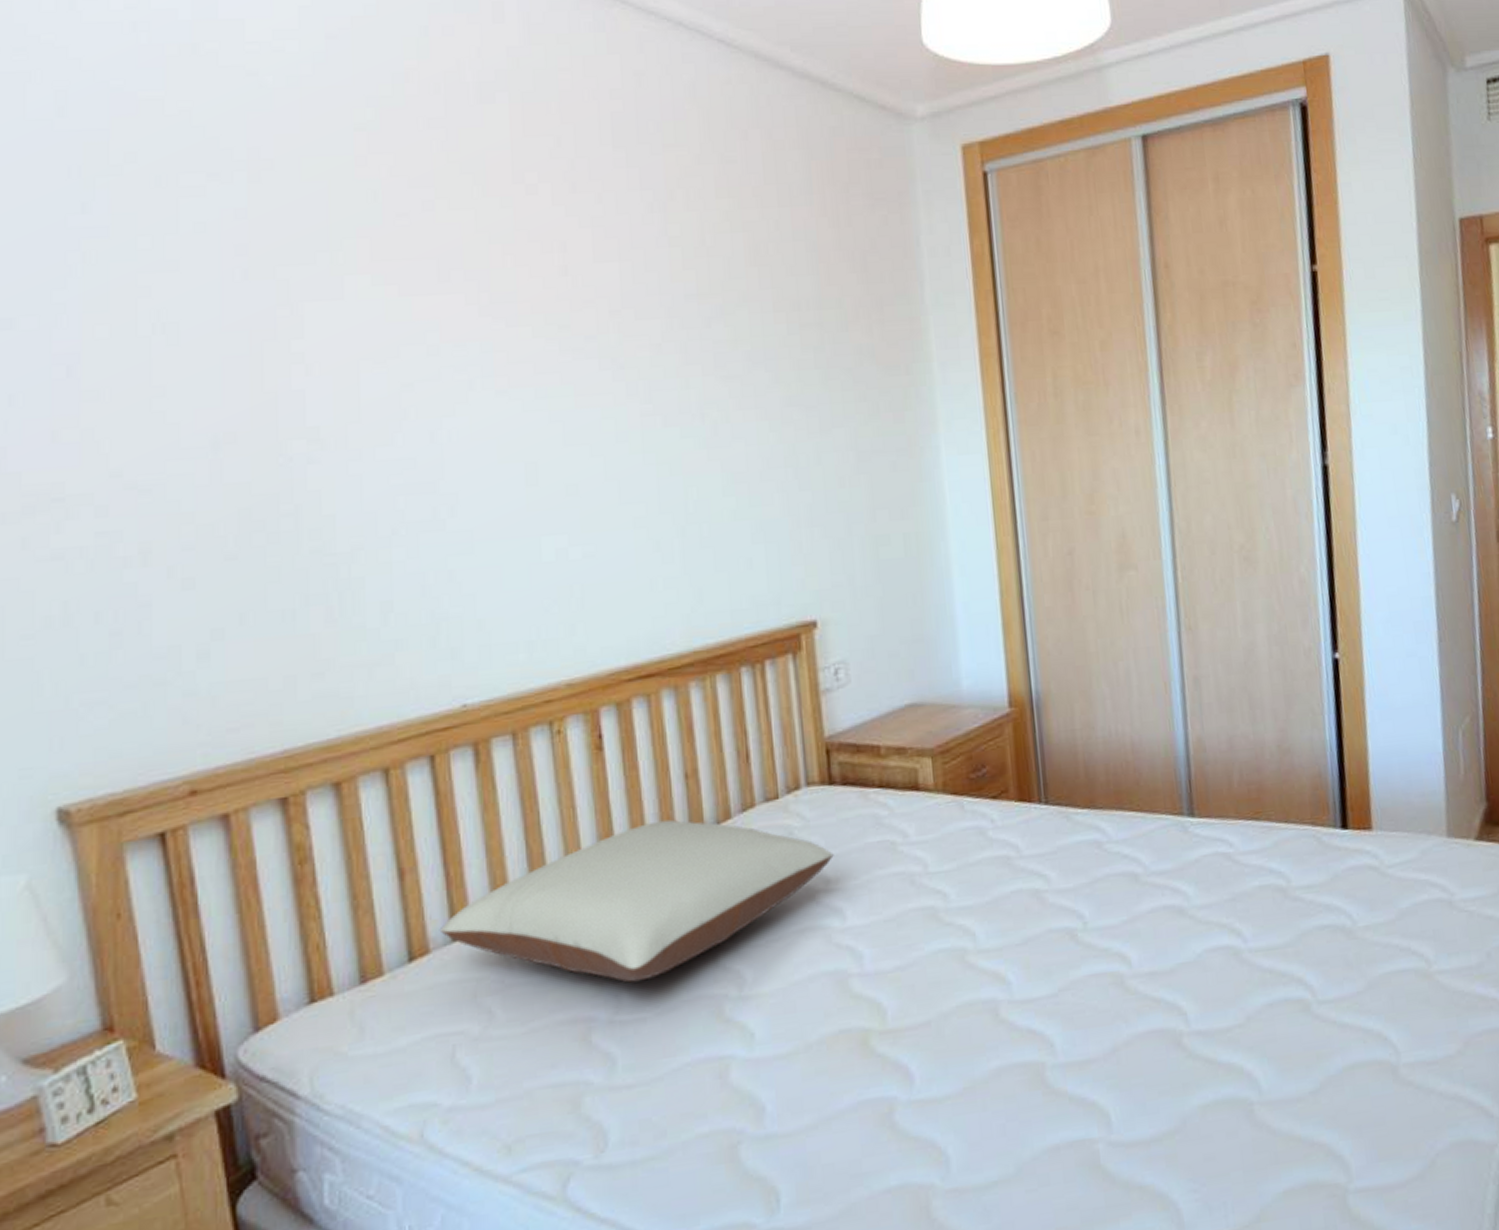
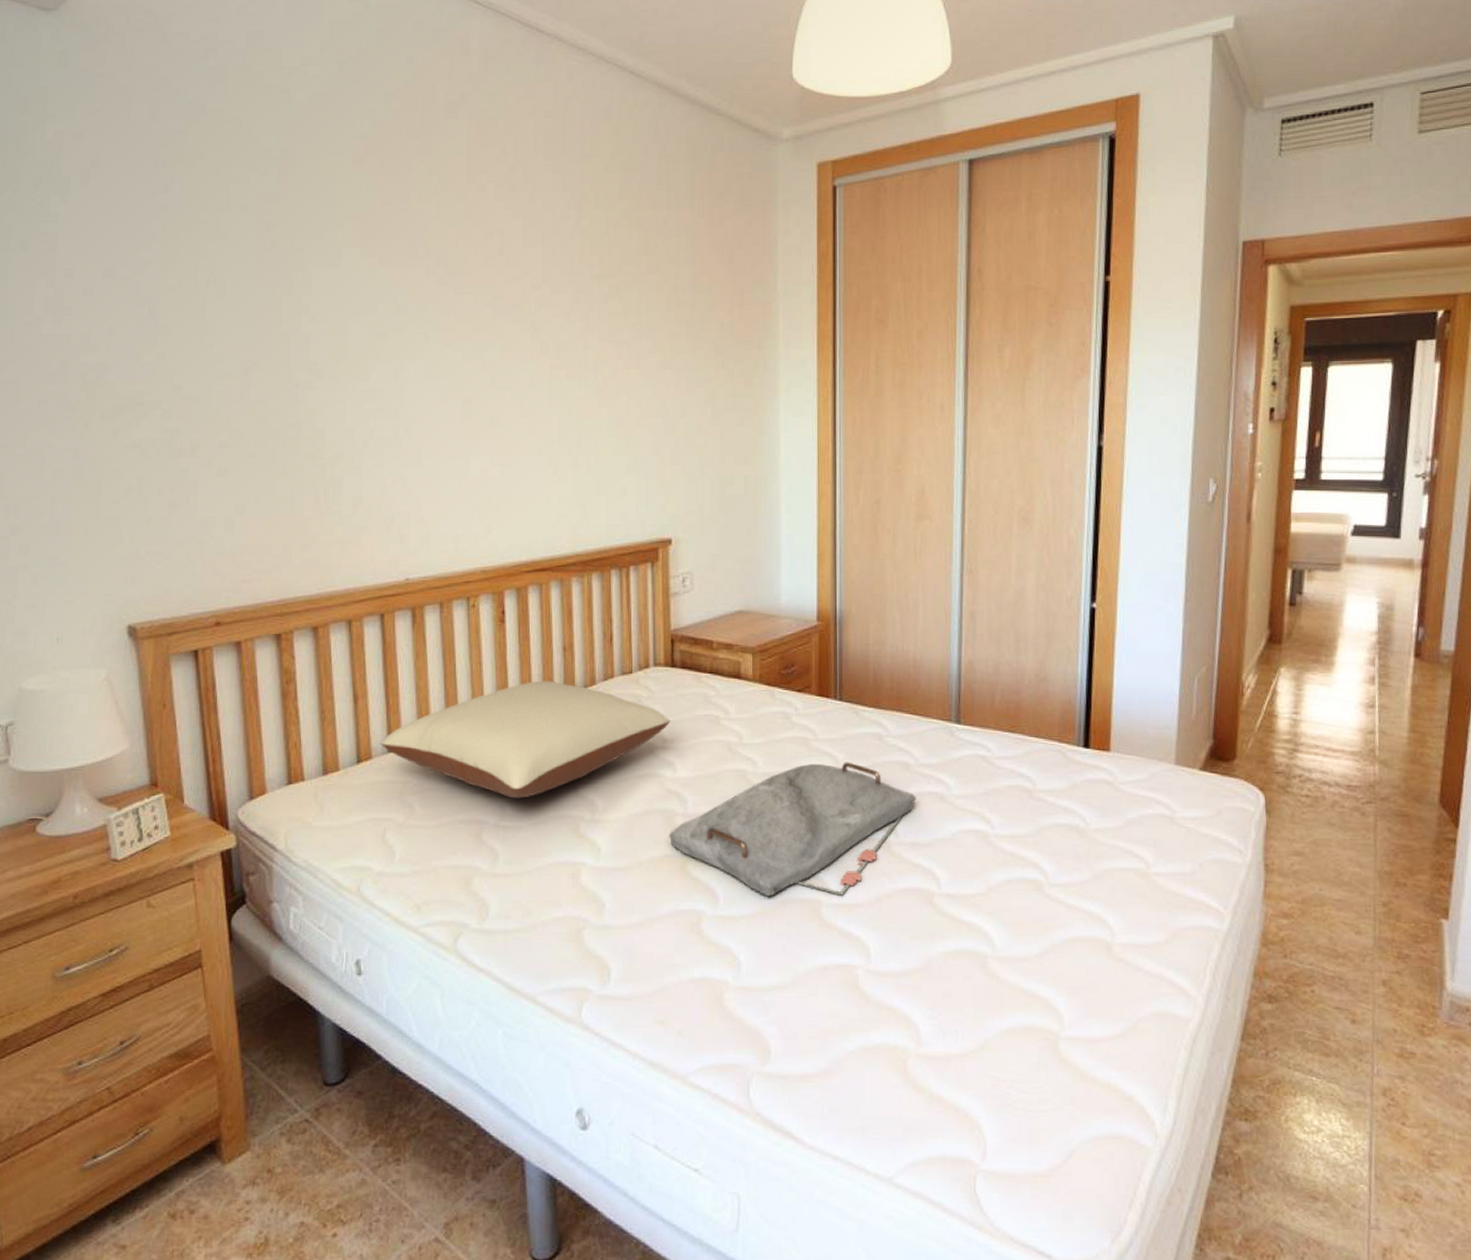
serving tray: none [842,880,1150,1067] -> present [668,762,916,897]

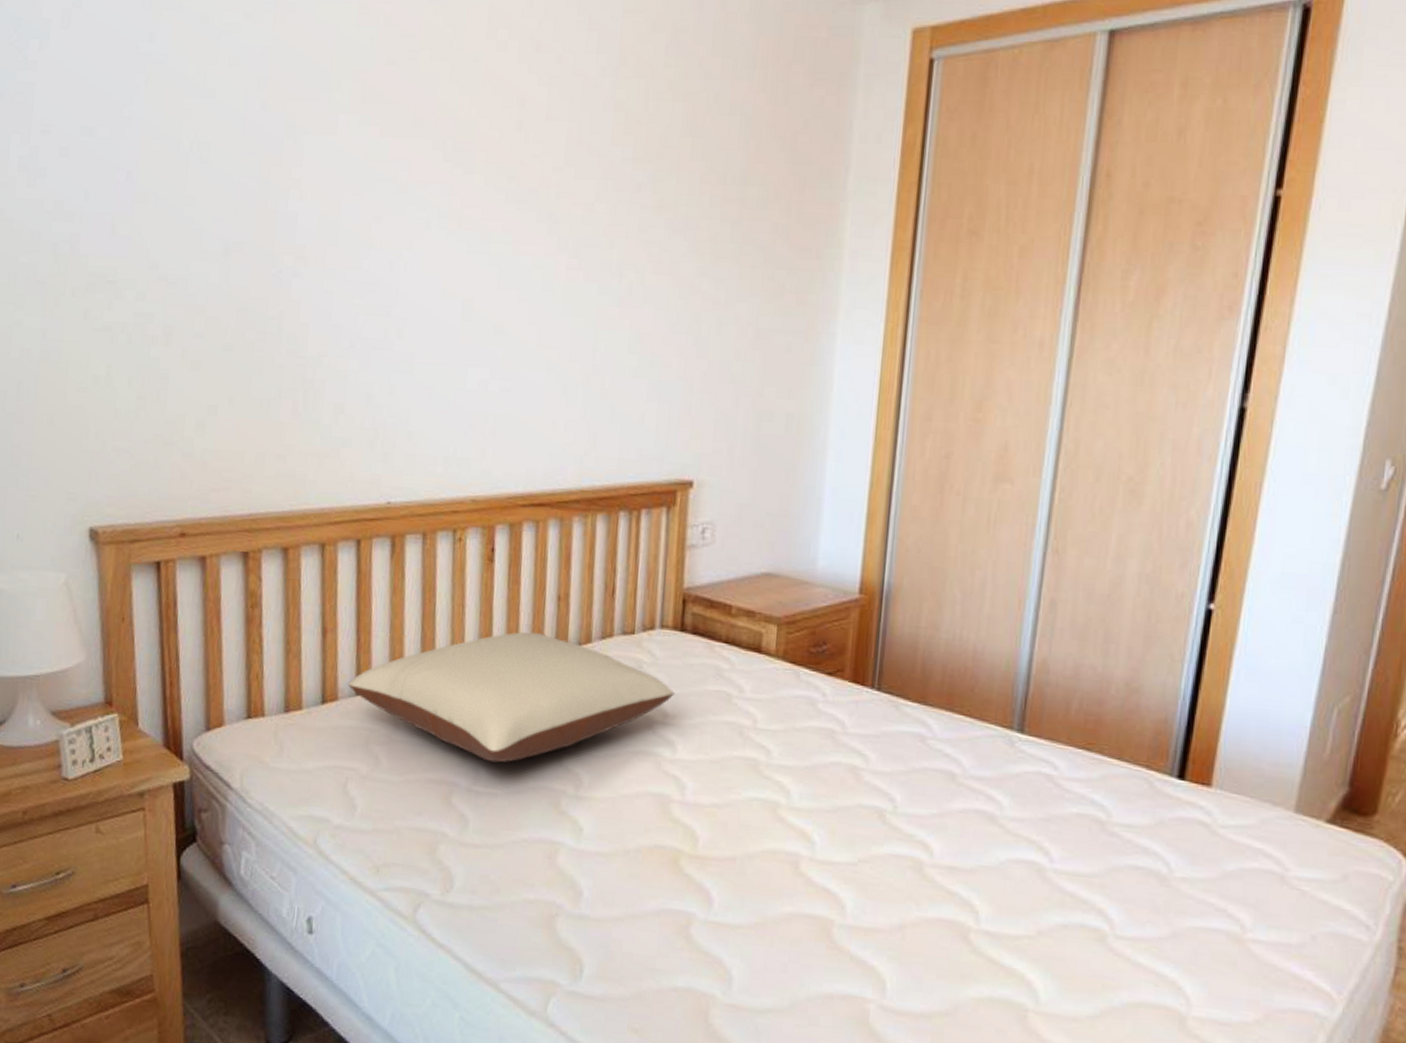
serving tray: present [668,762,916,897] -> none [660,760,960,917]

